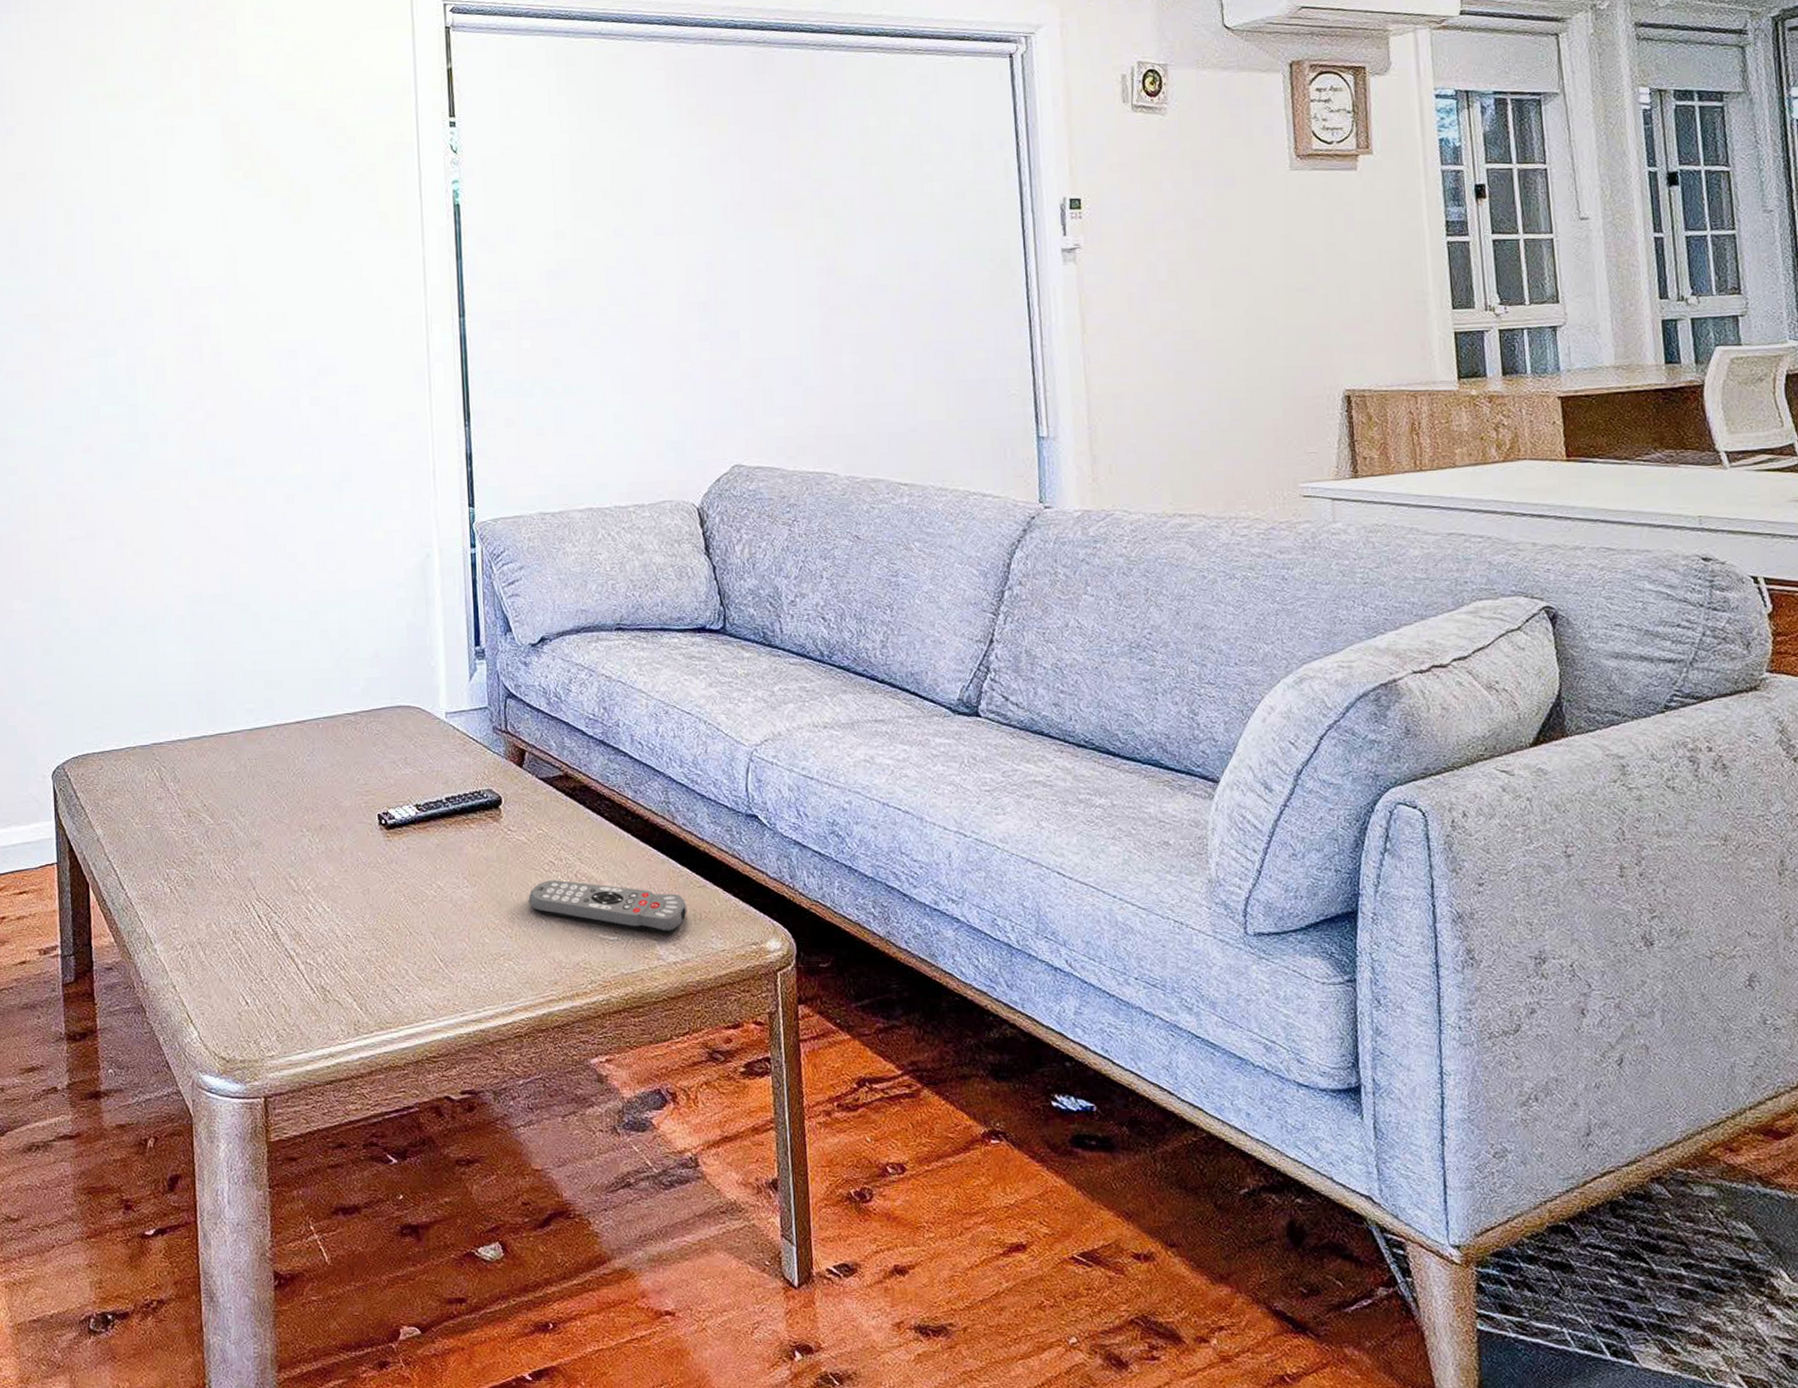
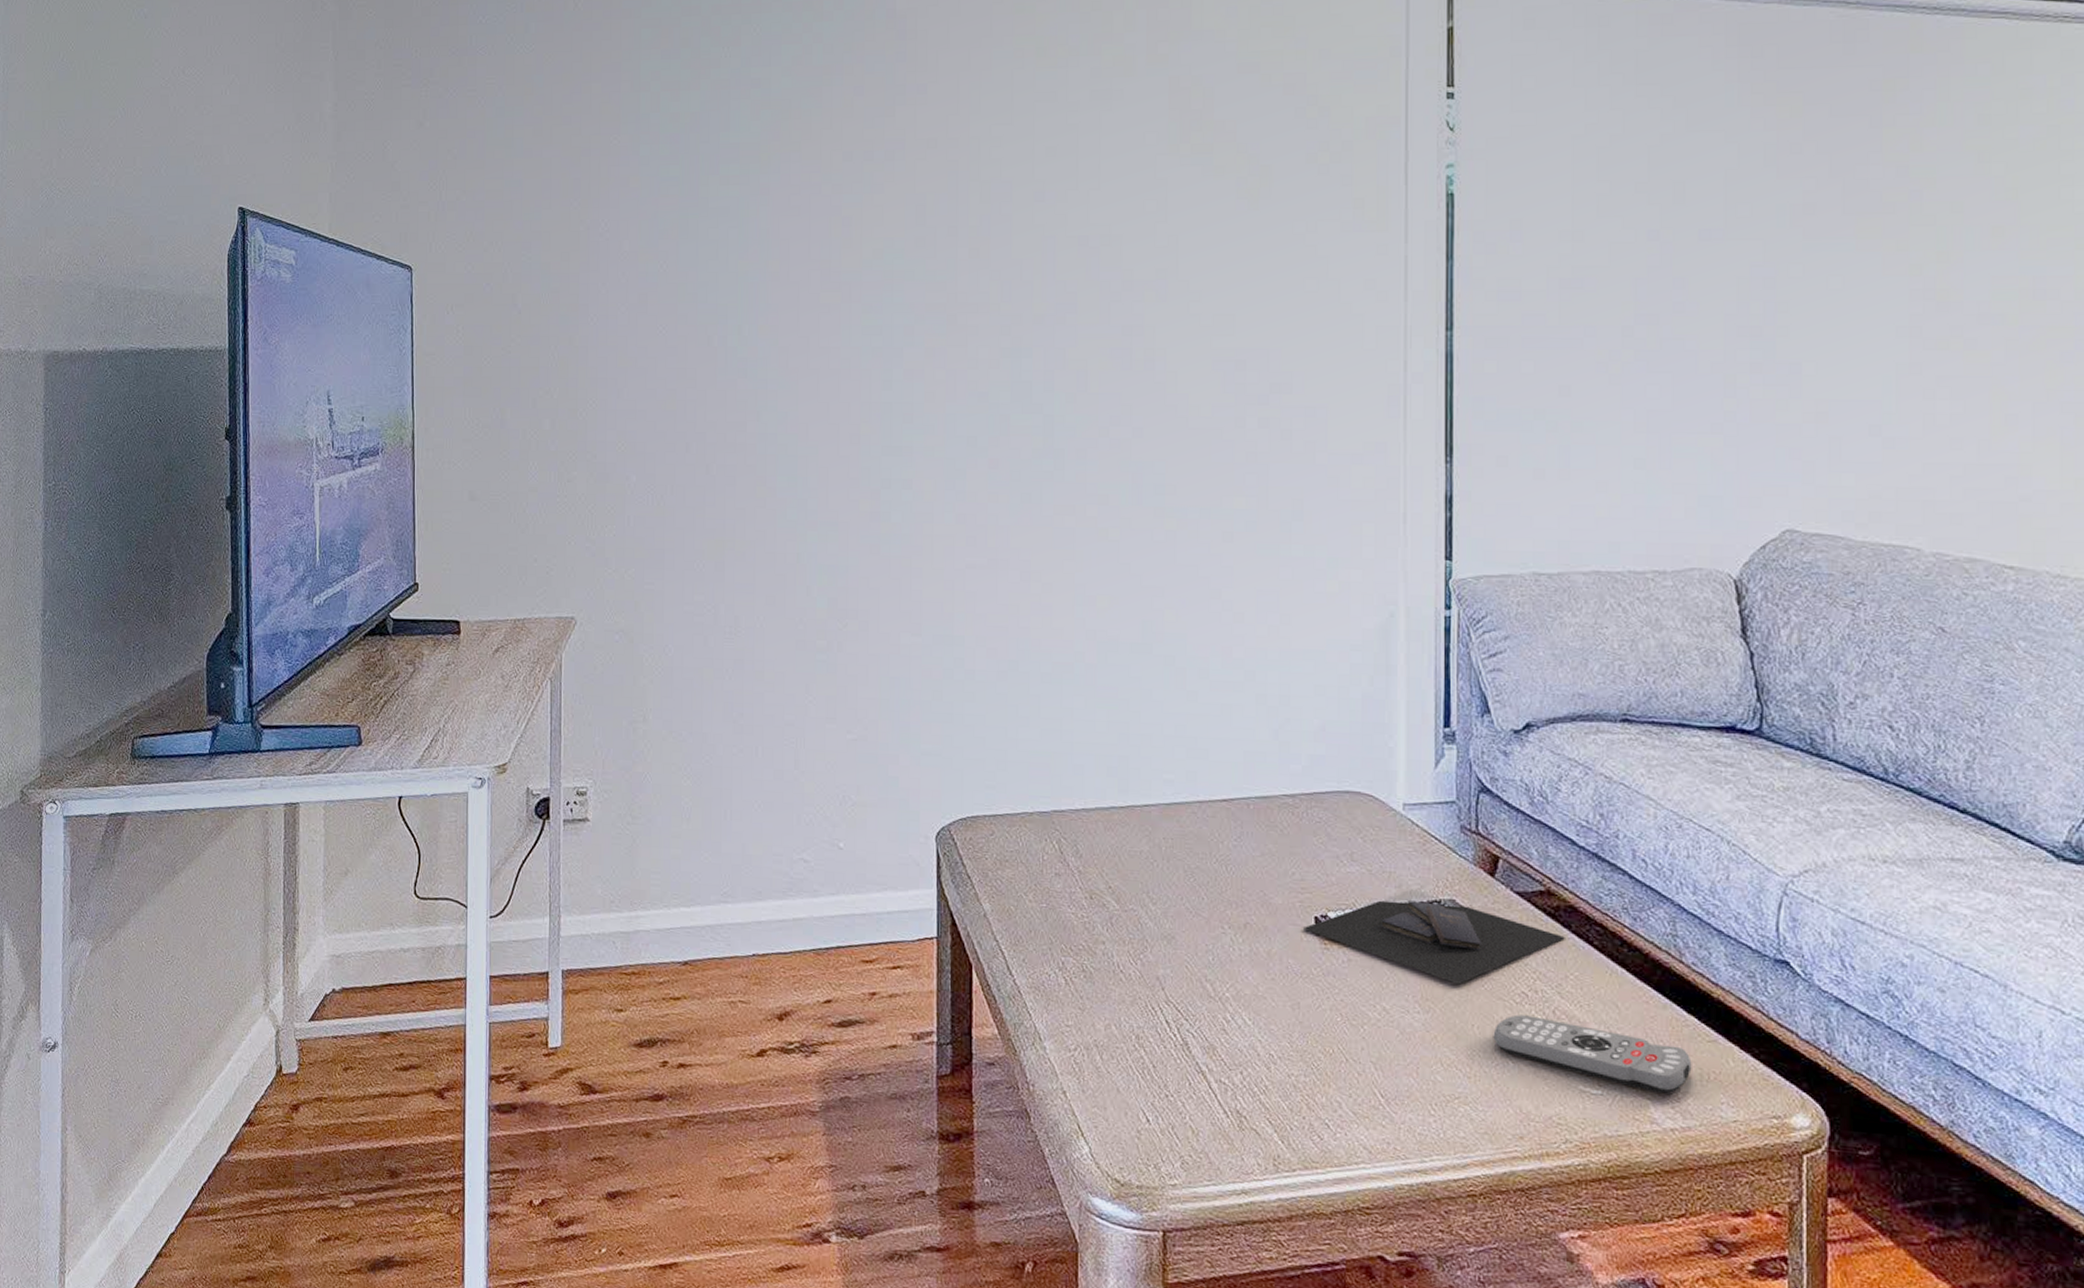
book: none [368,793,581,860] -> present [1302,900,1565,984]

